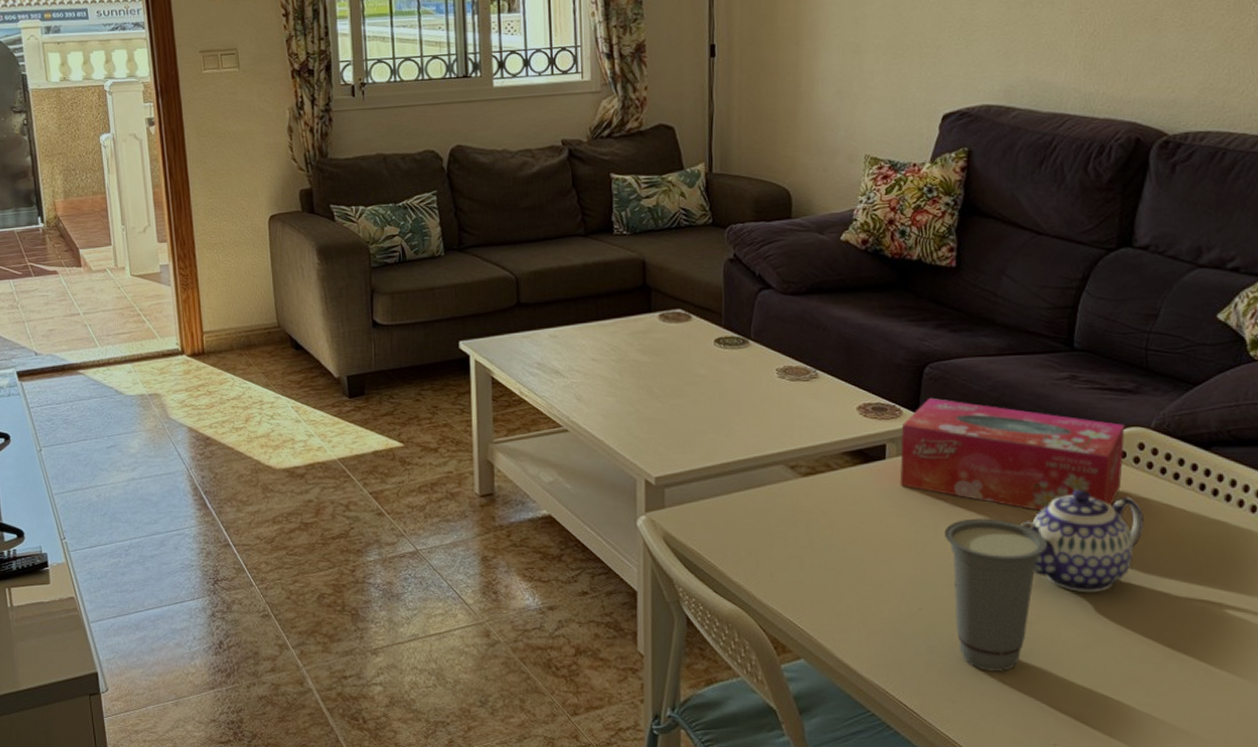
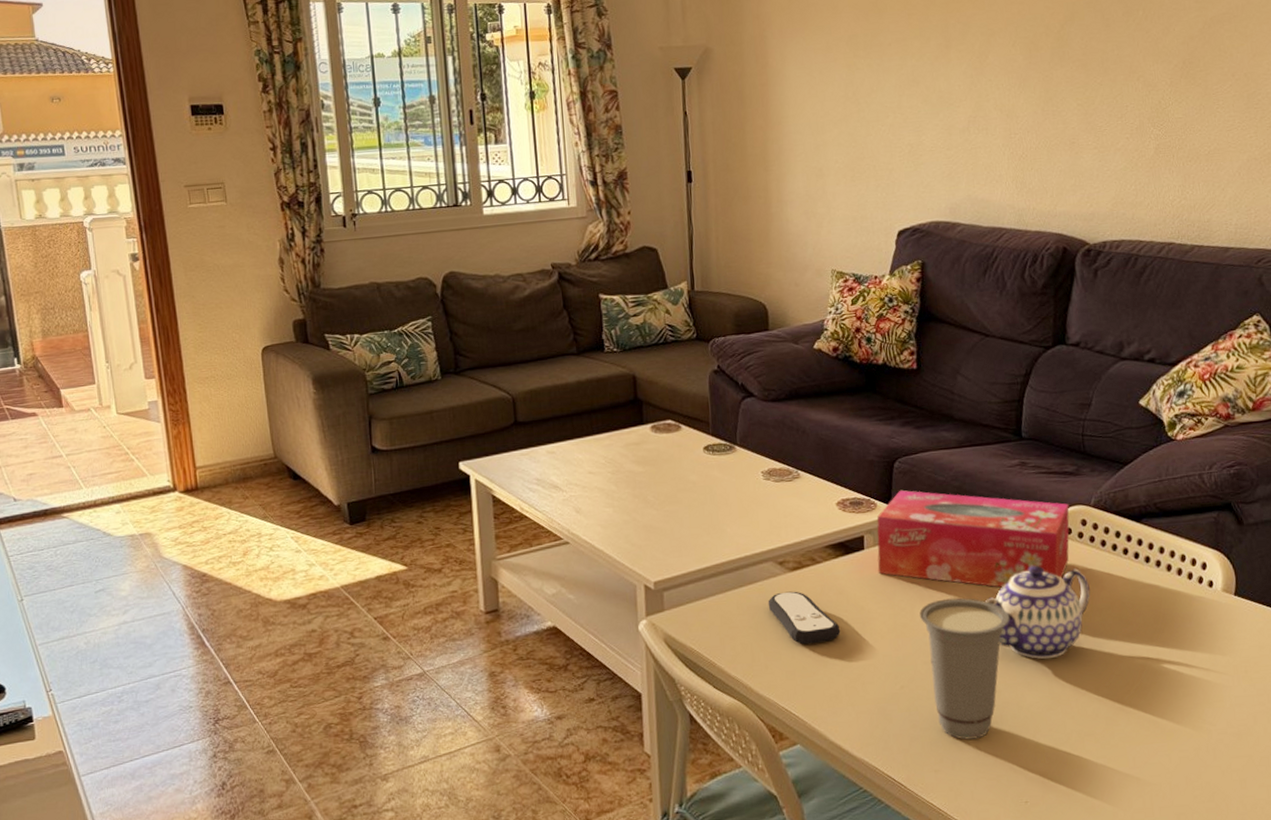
remote control: none [776,498,855,555] -> present [767,591,841,645]

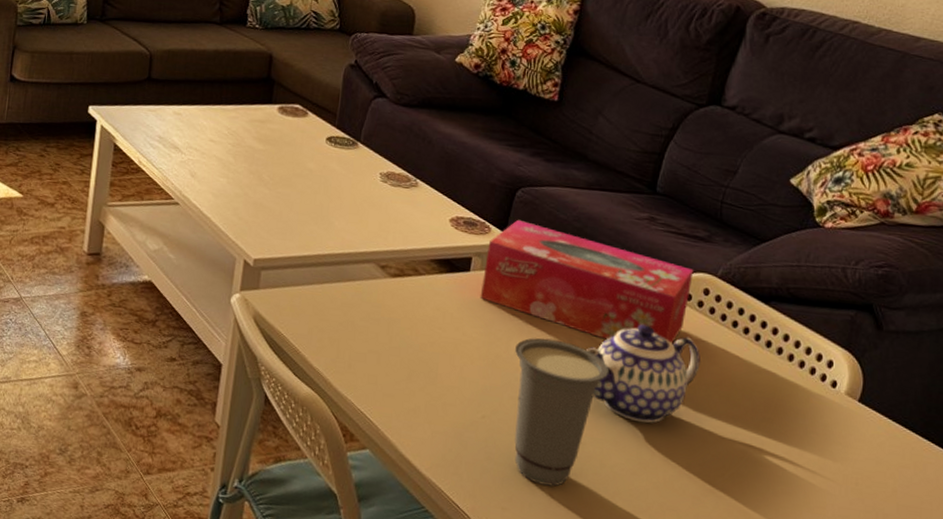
remote control: present [767,591,841,645] -> none [362,295,431,355]

